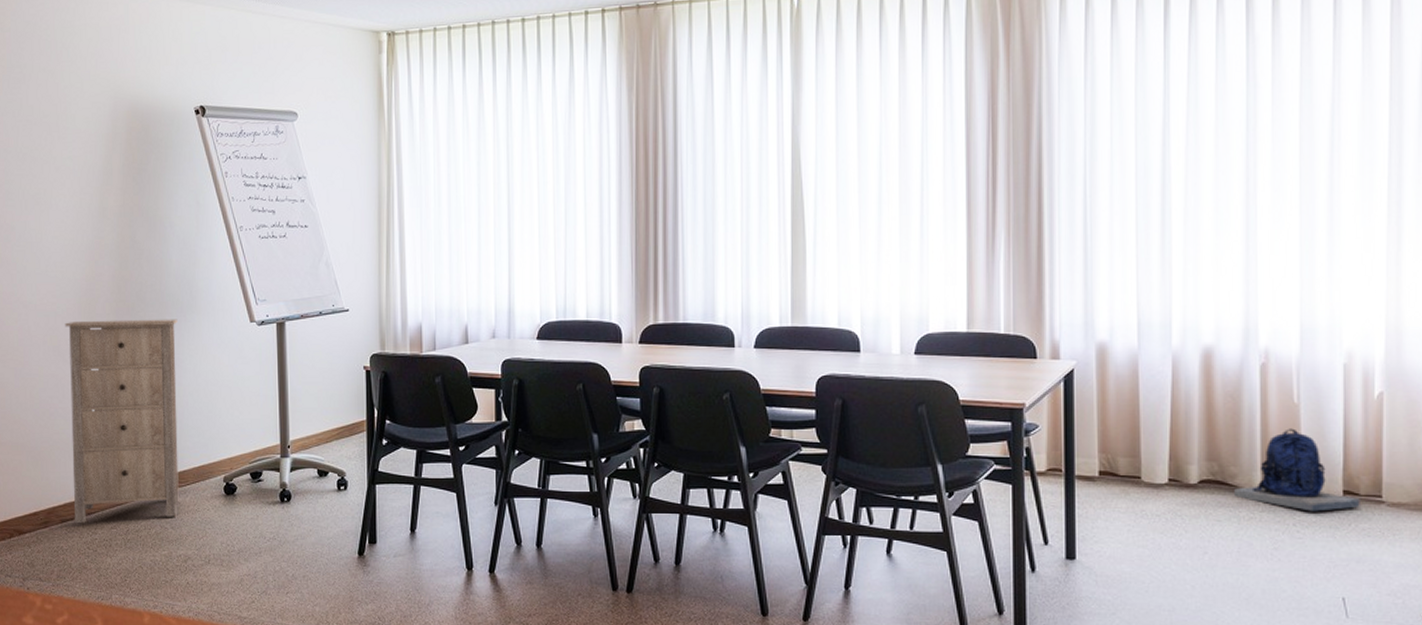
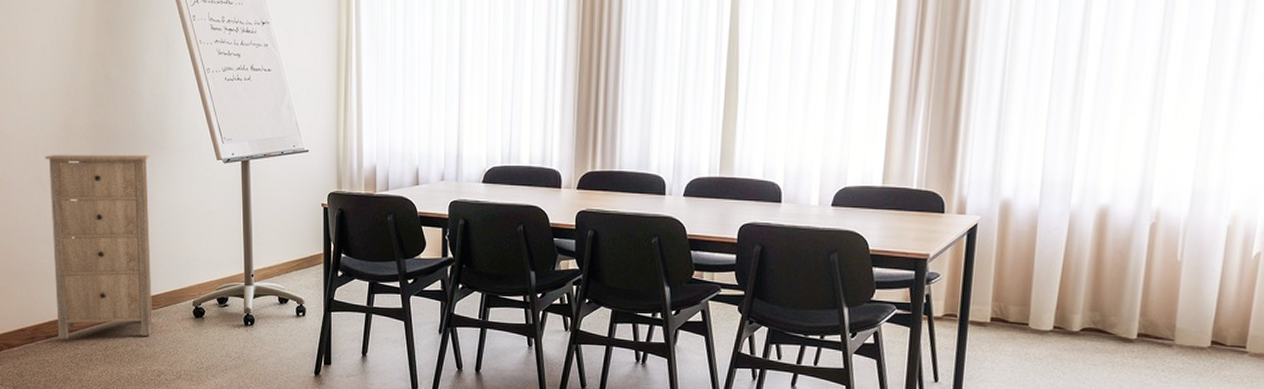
backpack: present [1234,428,1360,512] -> none [1112,283,1226,359]

